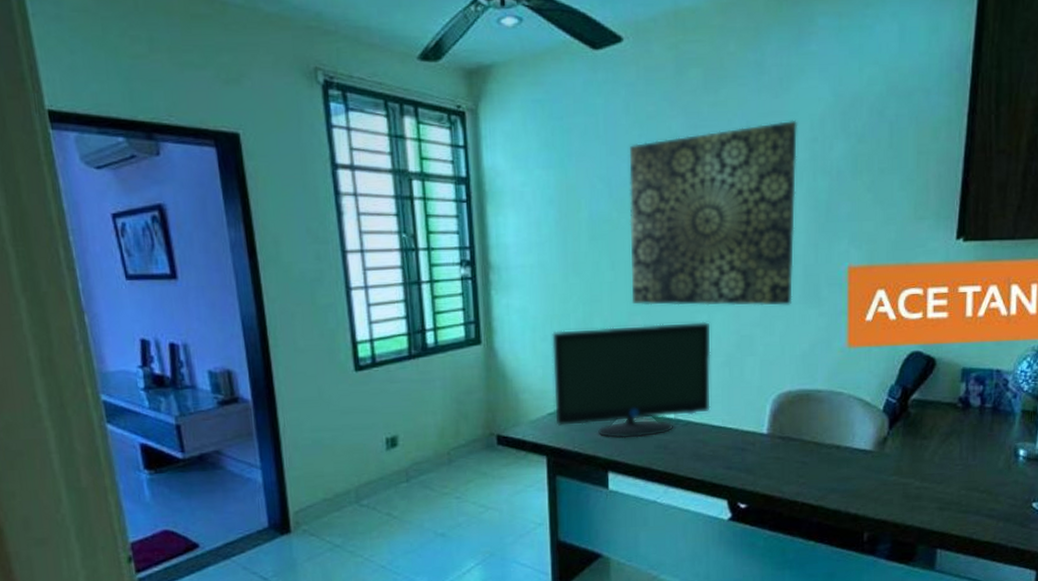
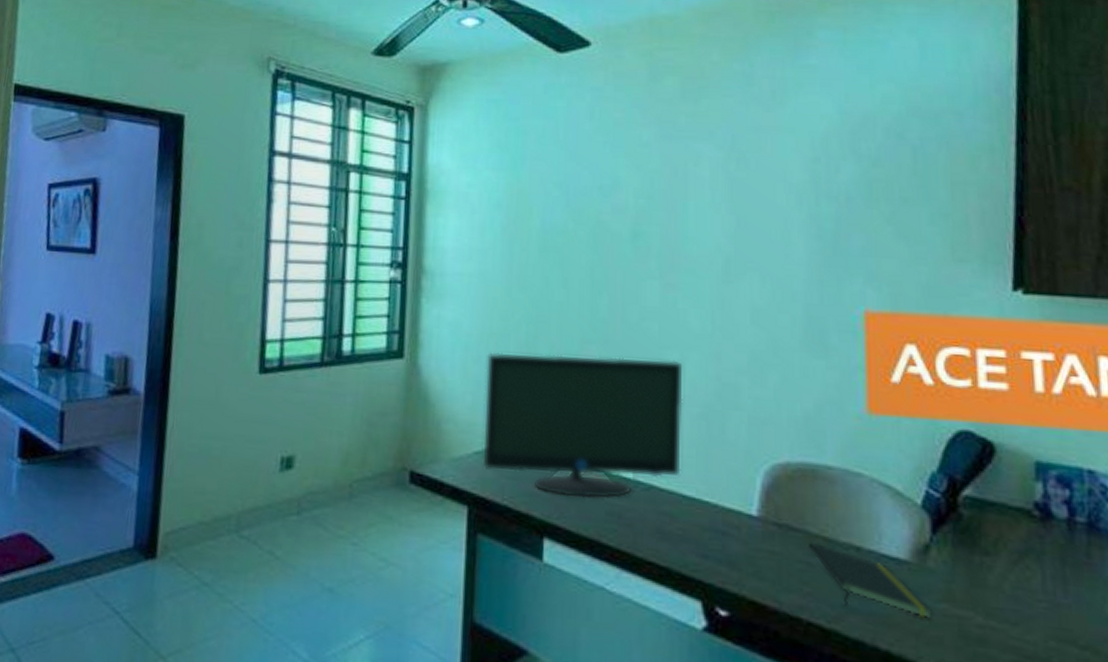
wall art: present [629,119,798,306] -> none [586,136,796,352]
notepad: none [804,446,888,488] -> present [809,541,934,618]

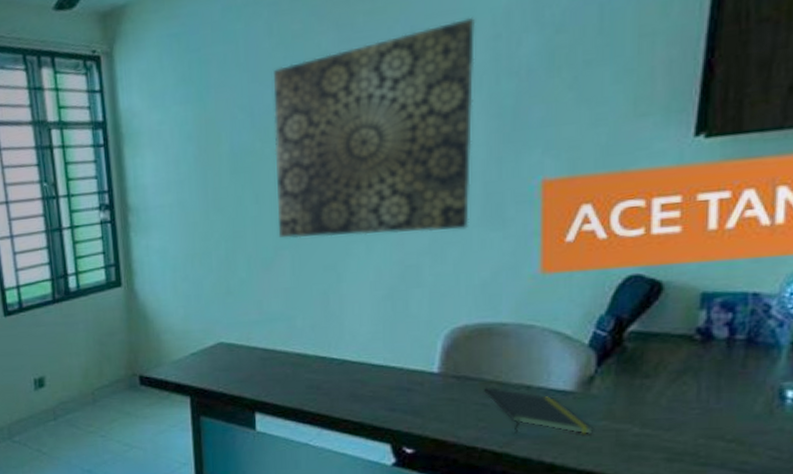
monitor: present [481,352,685,500] -> none [192,252,371,379]
wall art: none [586,136,796,352] -> present [273,16,476,239]

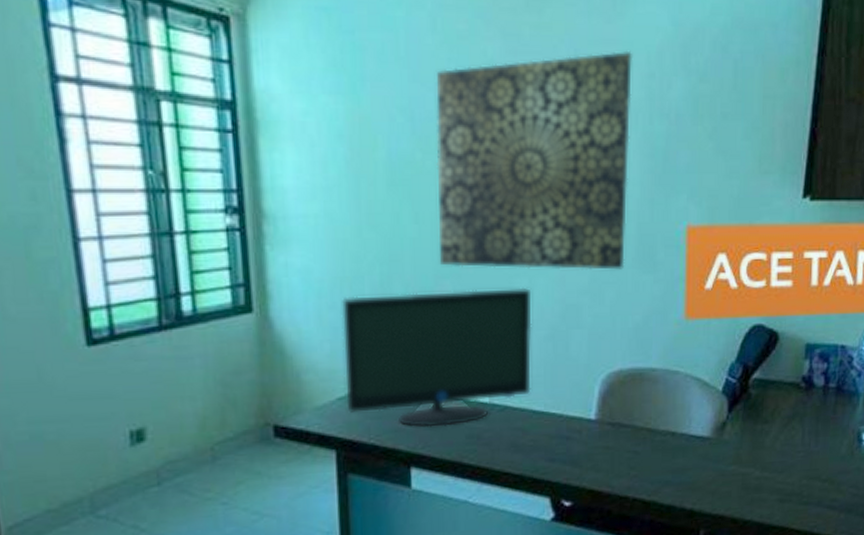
monitor: none [192,252,371,379] -> present [341,287,533,428]
notepad: present [484,387,595,434] -> none [636,434,726,481]

